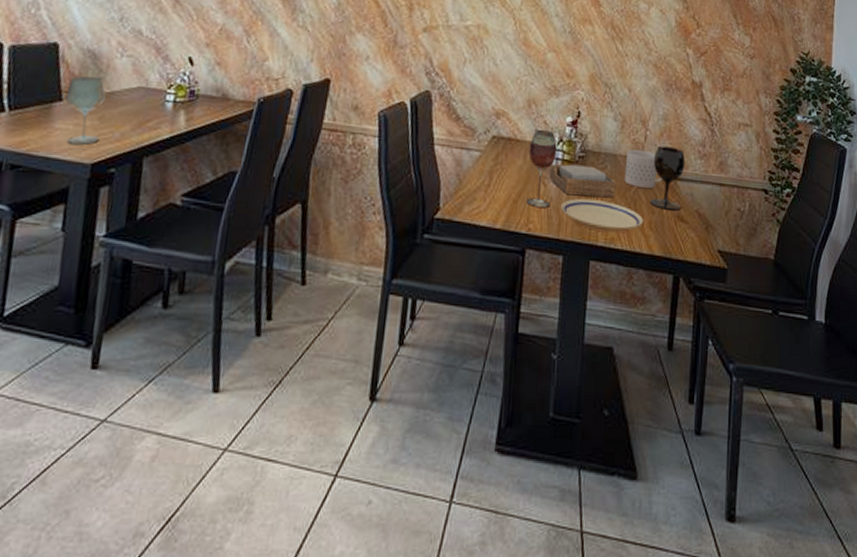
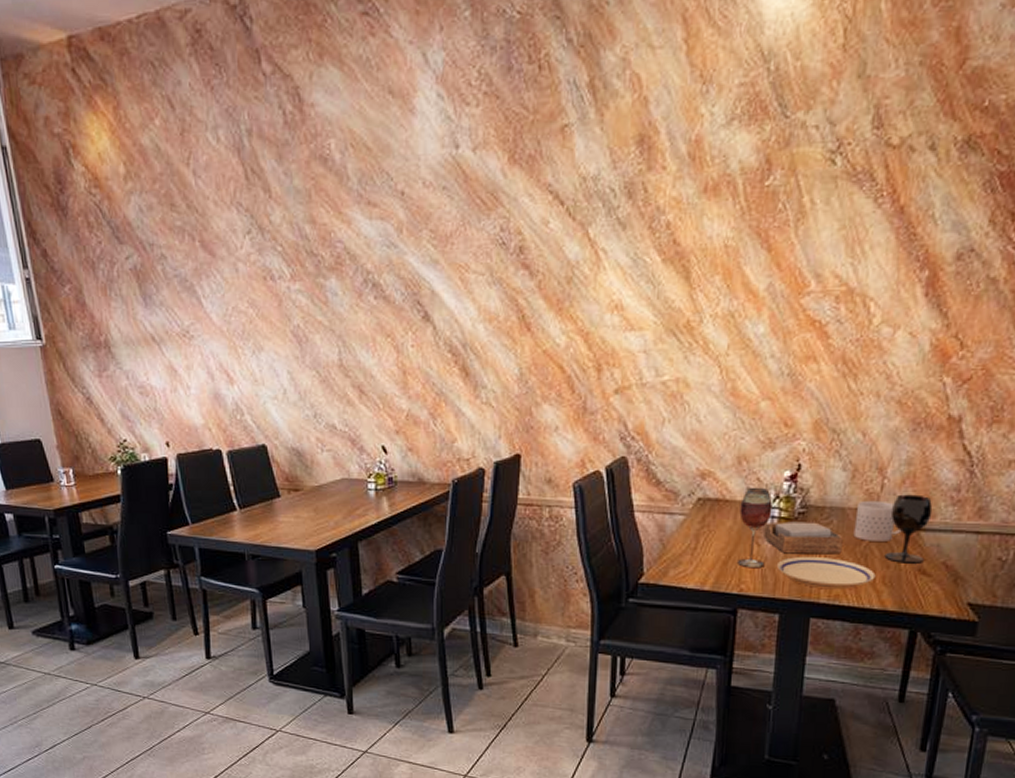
wine glass: present [65,75,106,145] -> none [282,472,318,534]

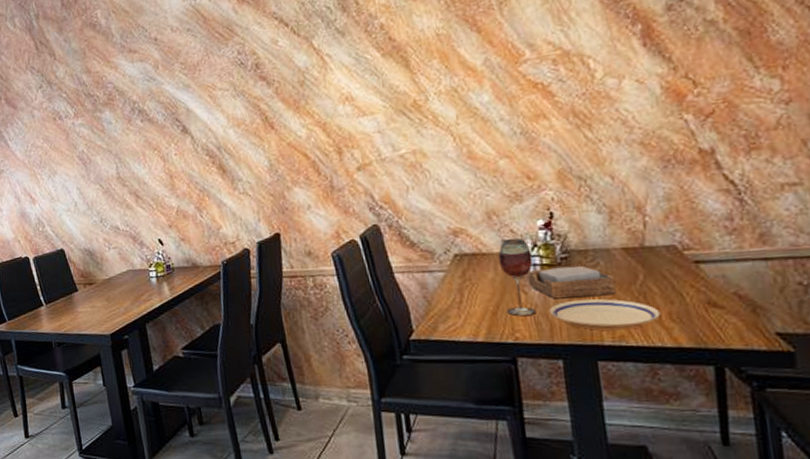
mug: present [853,500,902,543] -> none [621,238,678,280]
wine glass: present [884,494,933,564] -> none [660,227,711,298]

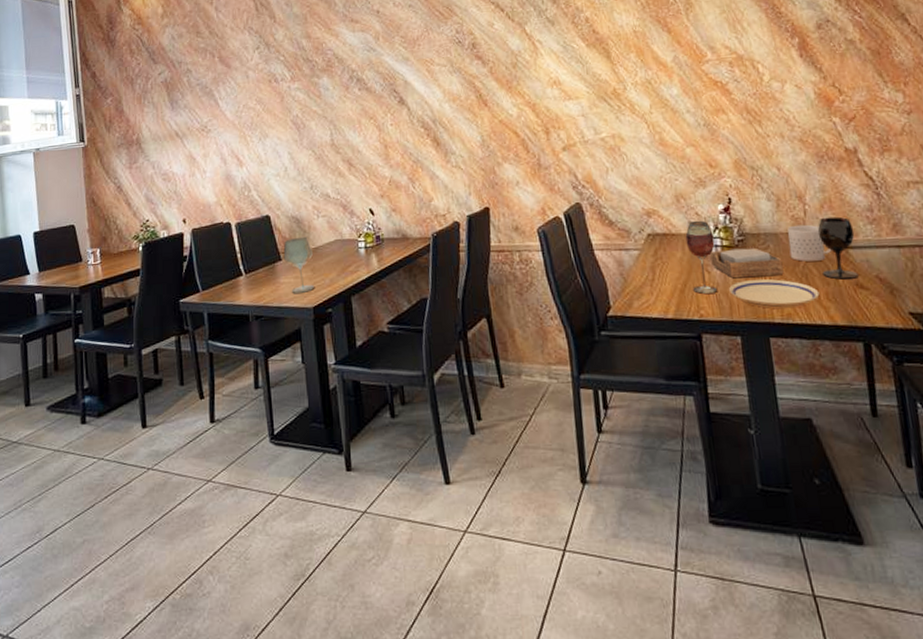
wine glass: none [79,268,111,321] -> present [283,236,315,293]
mug: none [621,238,678,280] -> present [787,224,832,262]
wine glass: none [660,227,711,298] -> present [817,216,859,280]

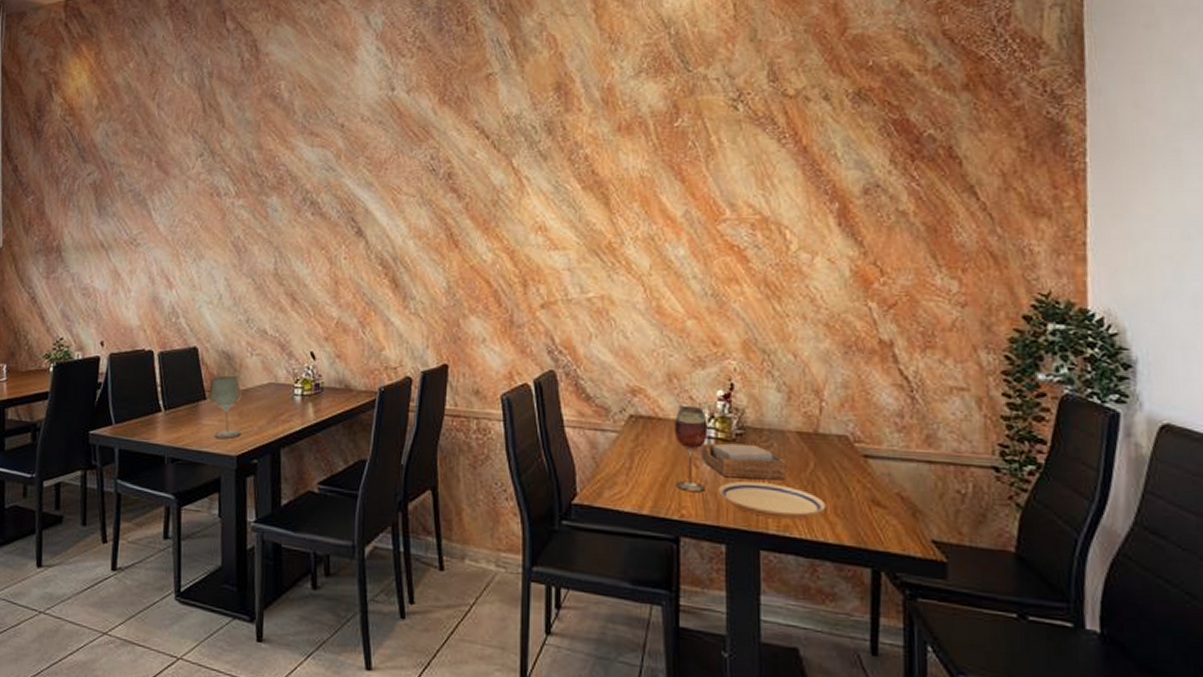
mug: present [787,224,832,262] -> none [796,423,848,469]
wine glass: present [817,216,859,280] -> none [833,418,878,494]

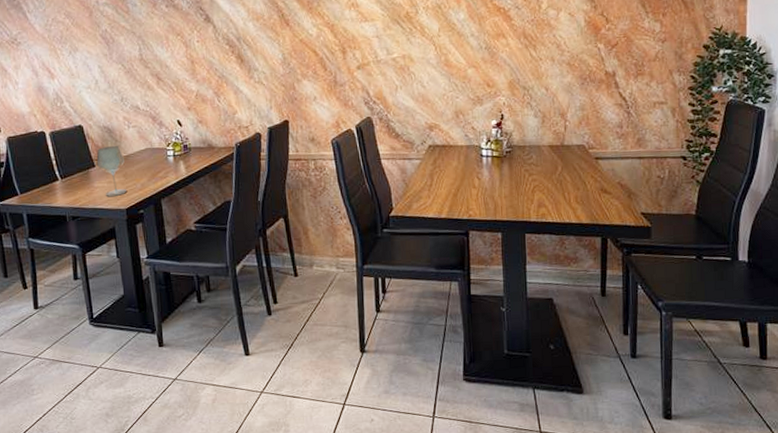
wineglass: present [674,405,708,491] -> none [461,134,486,197]
napkin holder: present [700,443,786,480] -> none [481,158,542,185]
plate: present [719,481,826,520] -> none [495,184,570,210]

